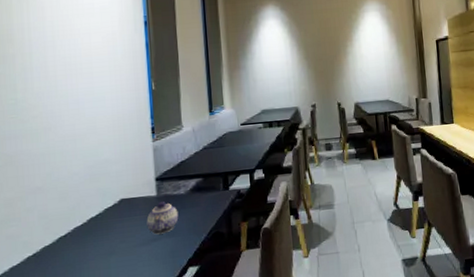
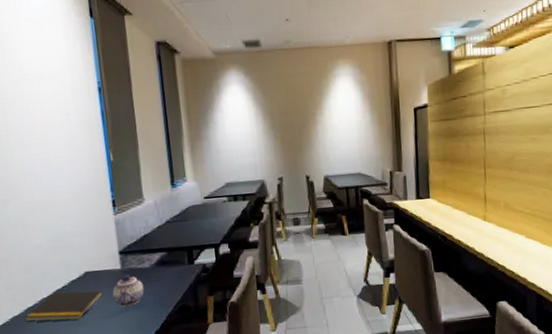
notepad: none [56,217,137,252] -> present [24,289,103,322]

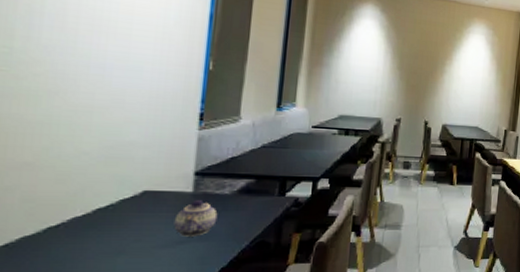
notepad: present [24,289,103,322] -> none [40,212,162,247]

